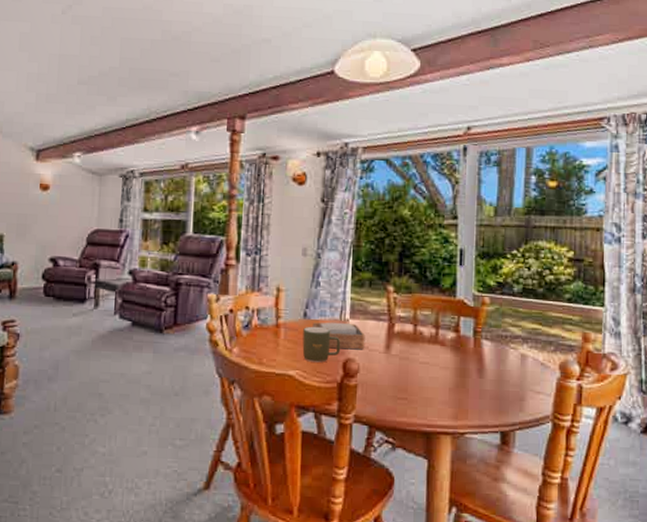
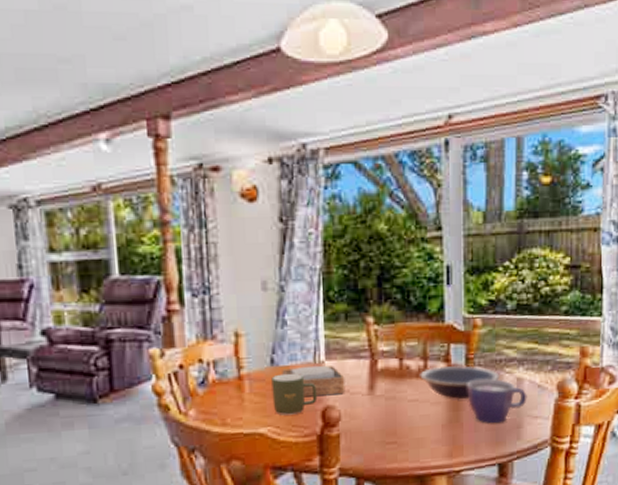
bowl: none [431,336,505,367] -> present [420,365,499,399]
cup: none [474,351,531,394] -> present [467,378,527,424]

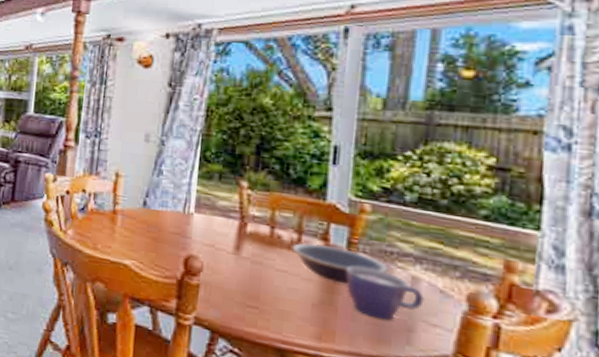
mug: present [271,373,318,416] -> none [140,216,183,256]
napkin holder: present [282,365,345,397] -> none [152,212,212,248]

